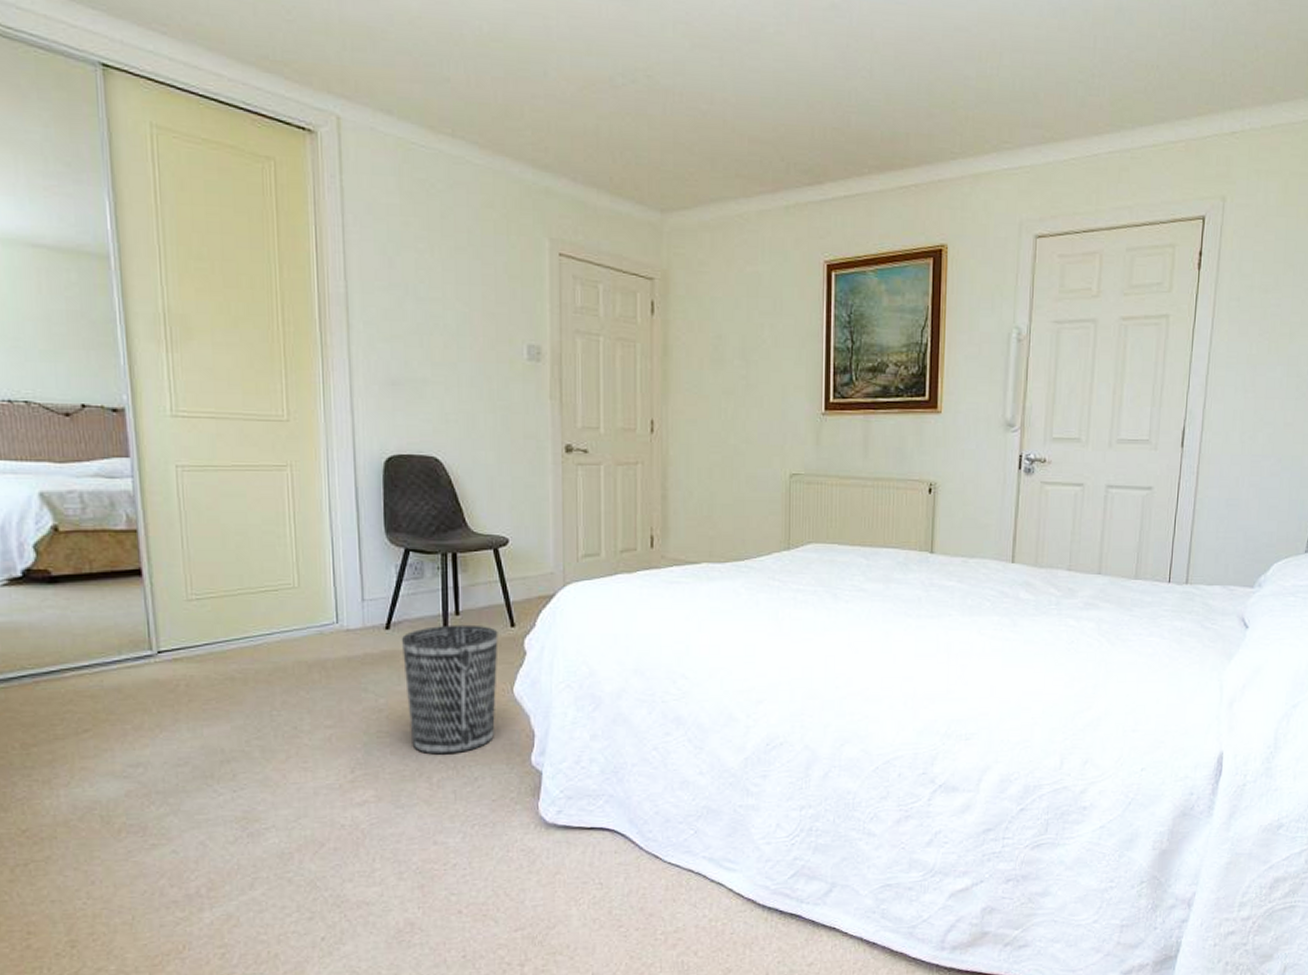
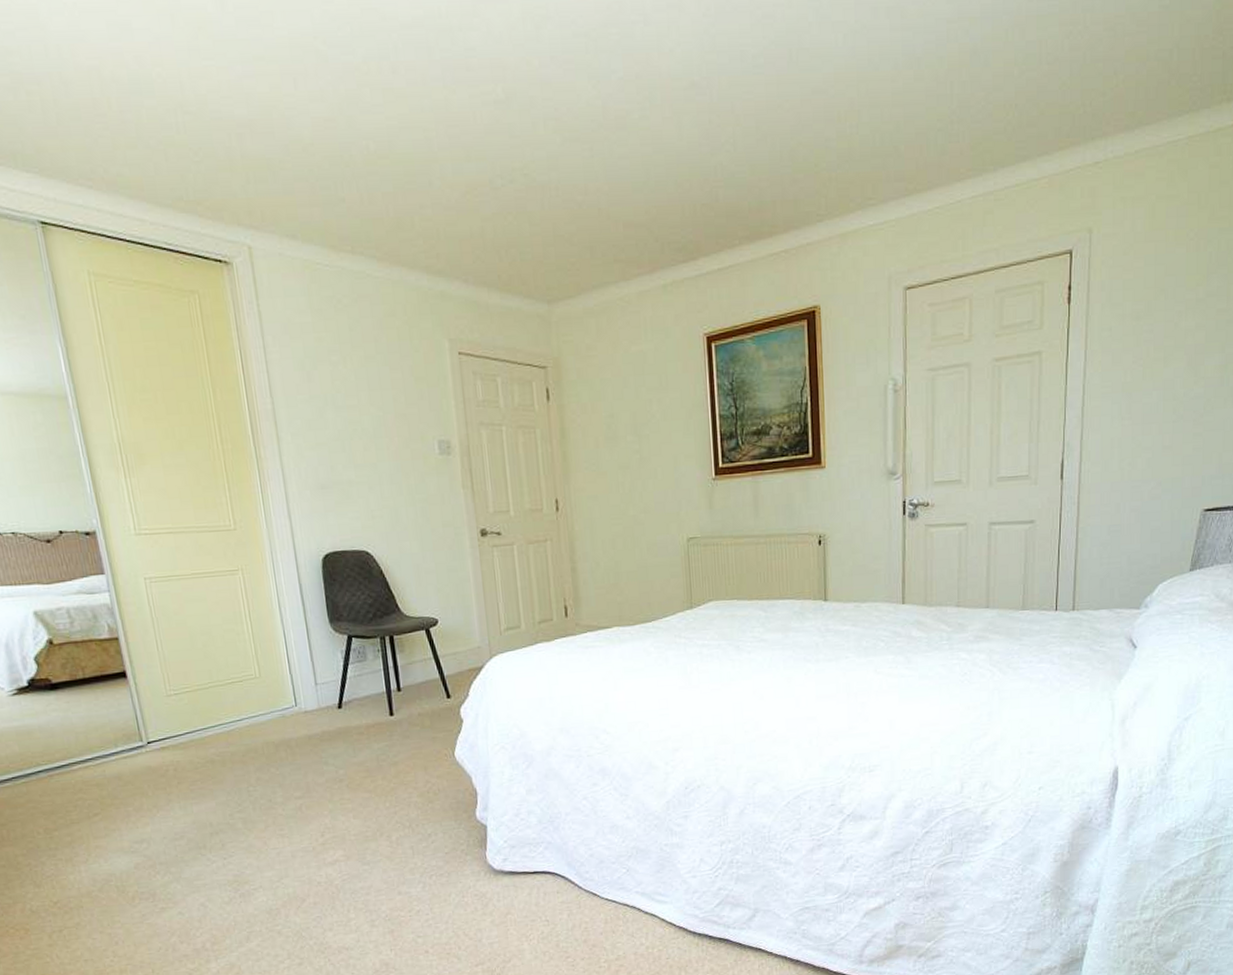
wastebasket: present [402,624,498,755] -> none [353,699,442,816]

